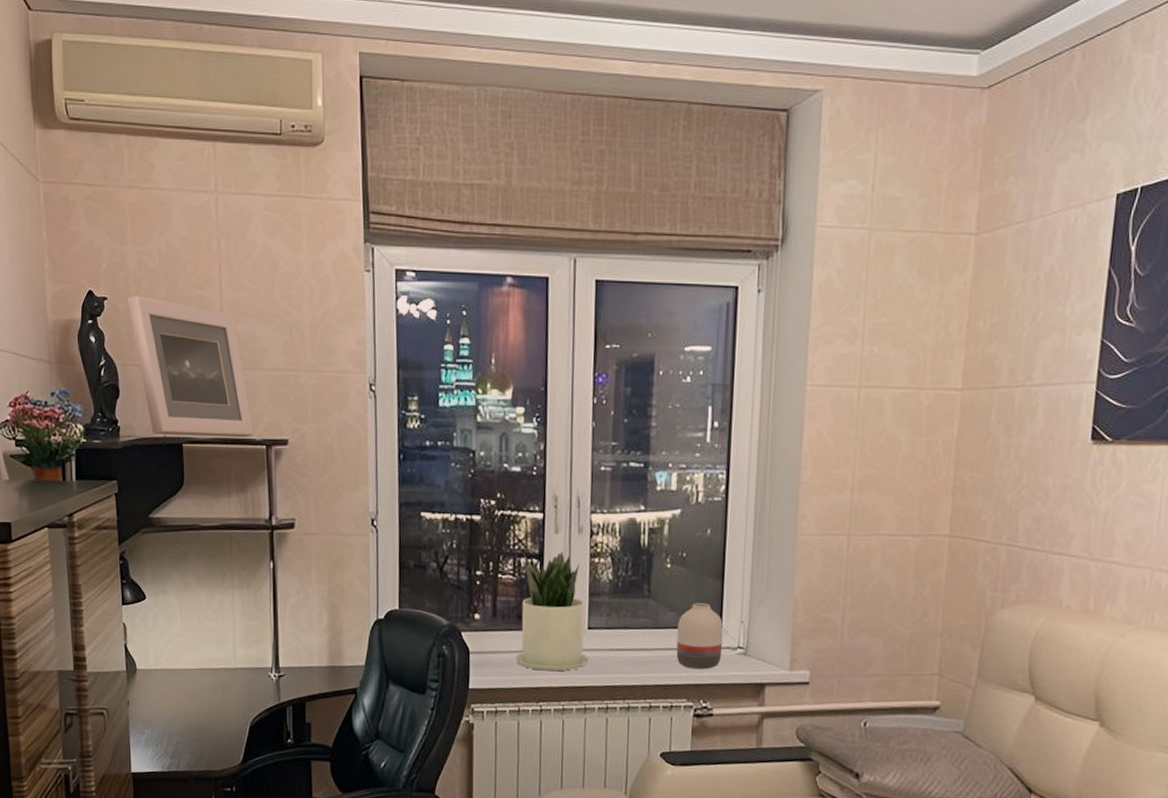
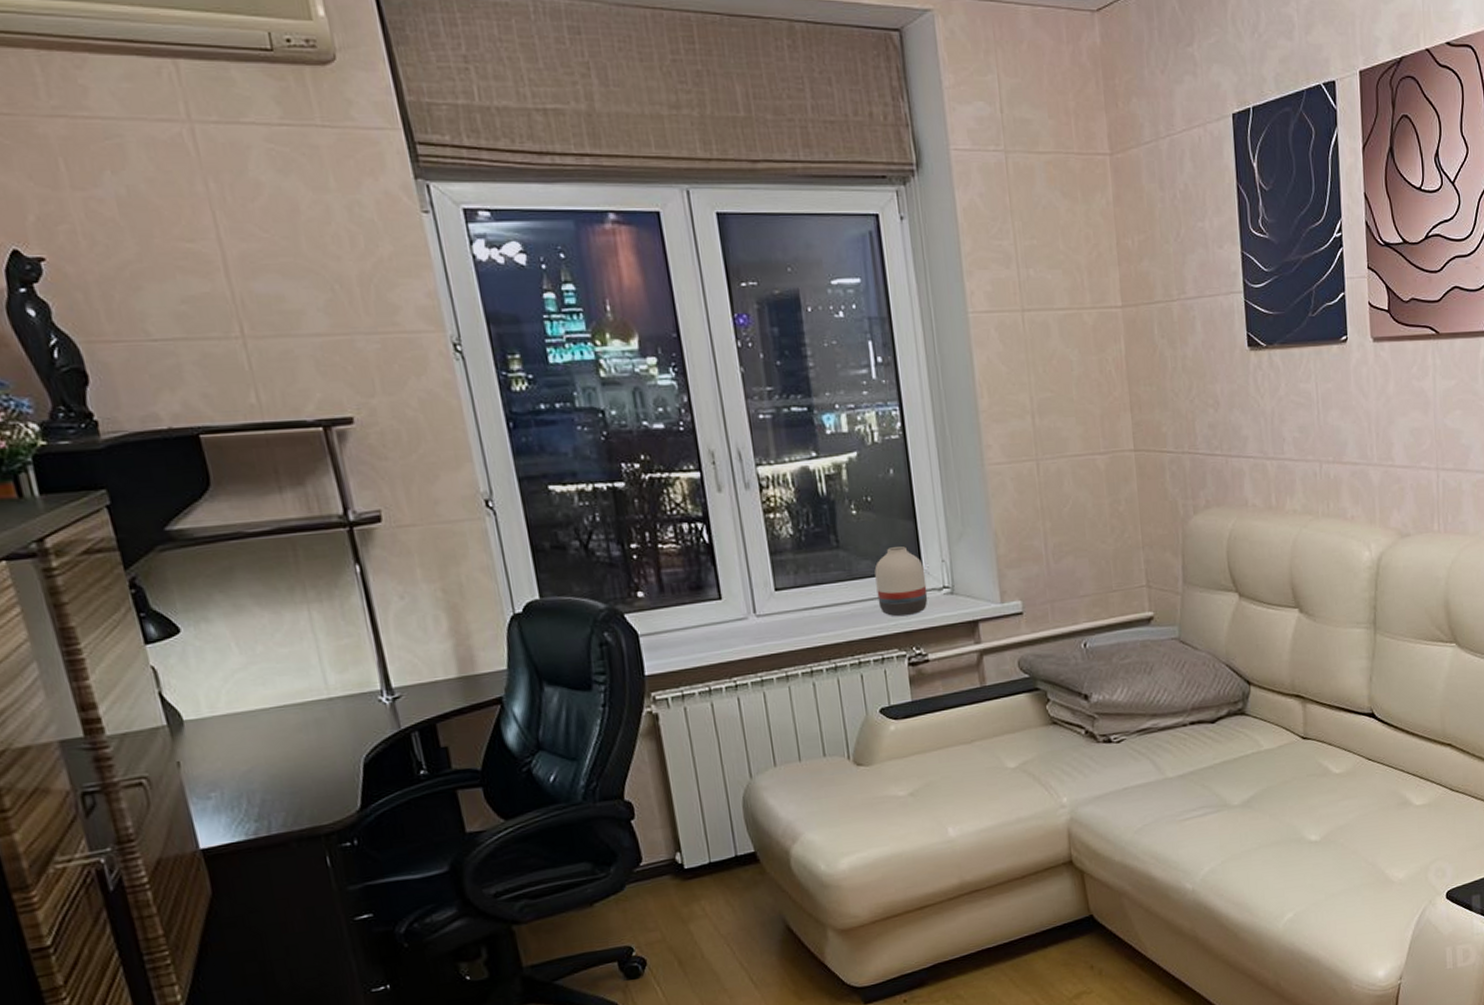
picture frame: present [128,296,254,437] -> none [77,254,304,426]
planter: present [514,551,590,672] -> none [684,511,784,644]

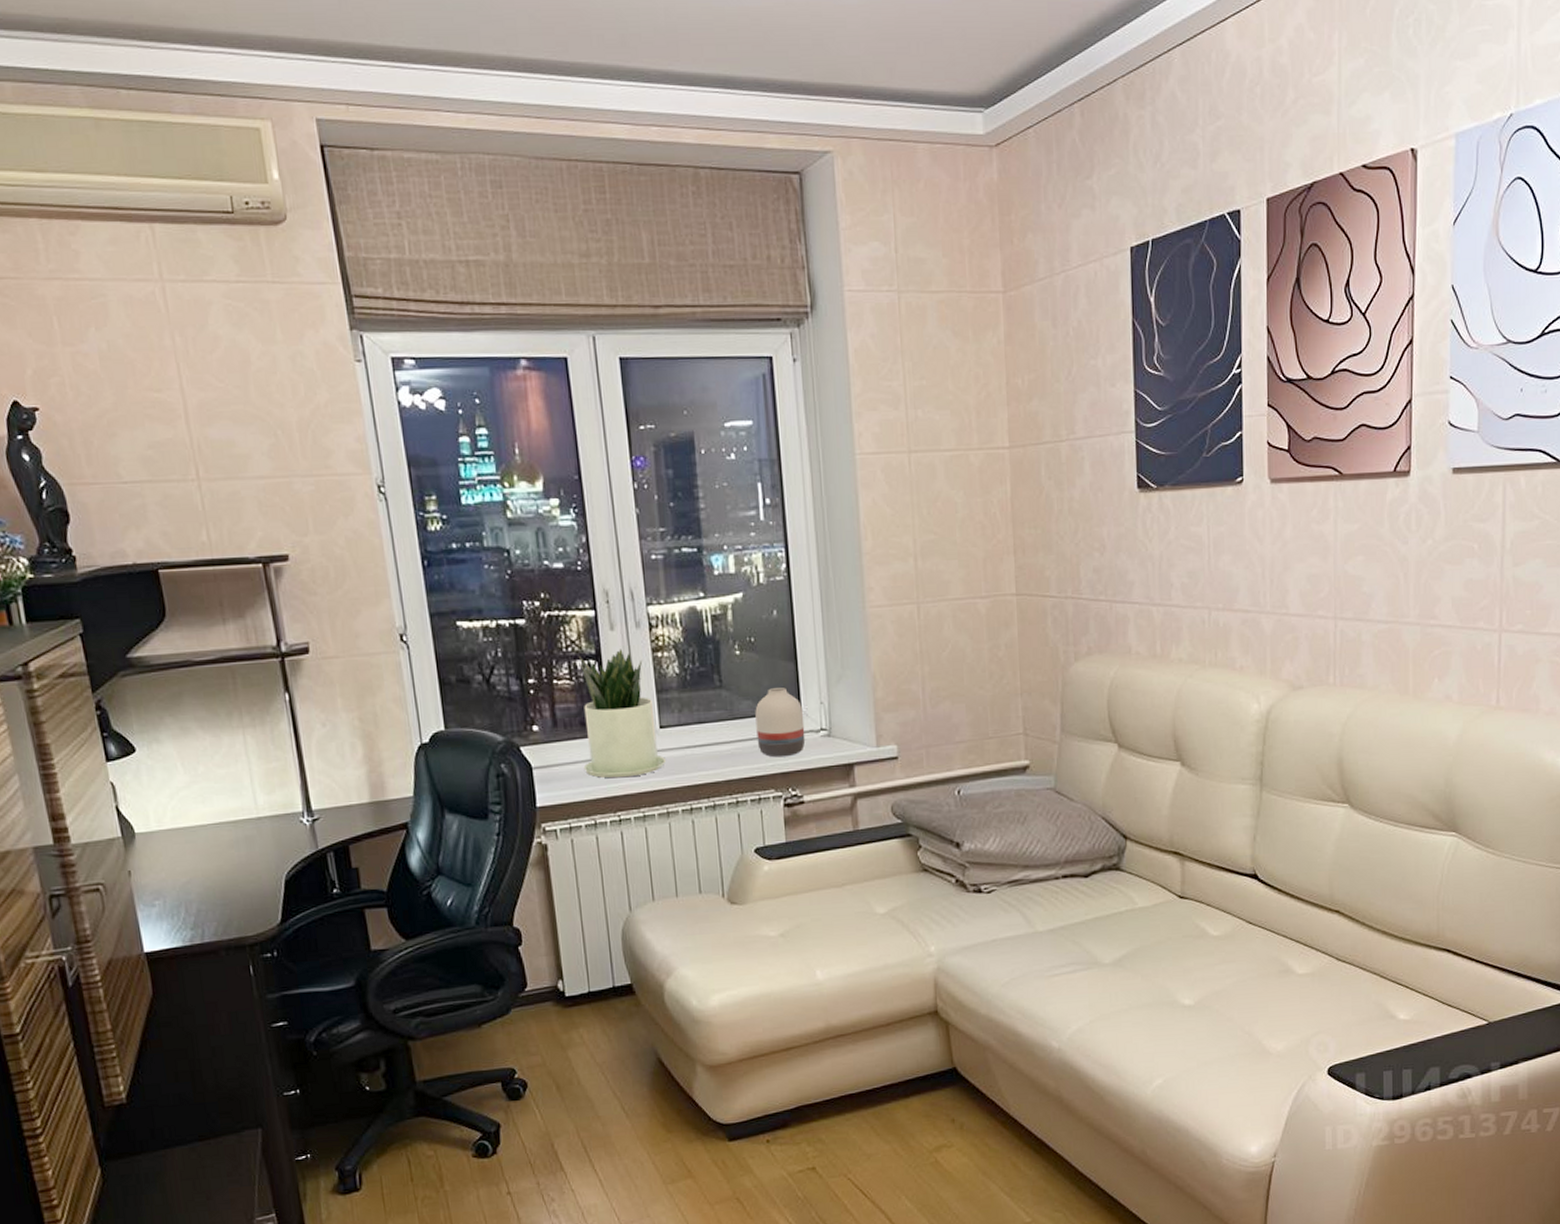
planter: none [684,511,784,644] -> present [578,649,667,779]

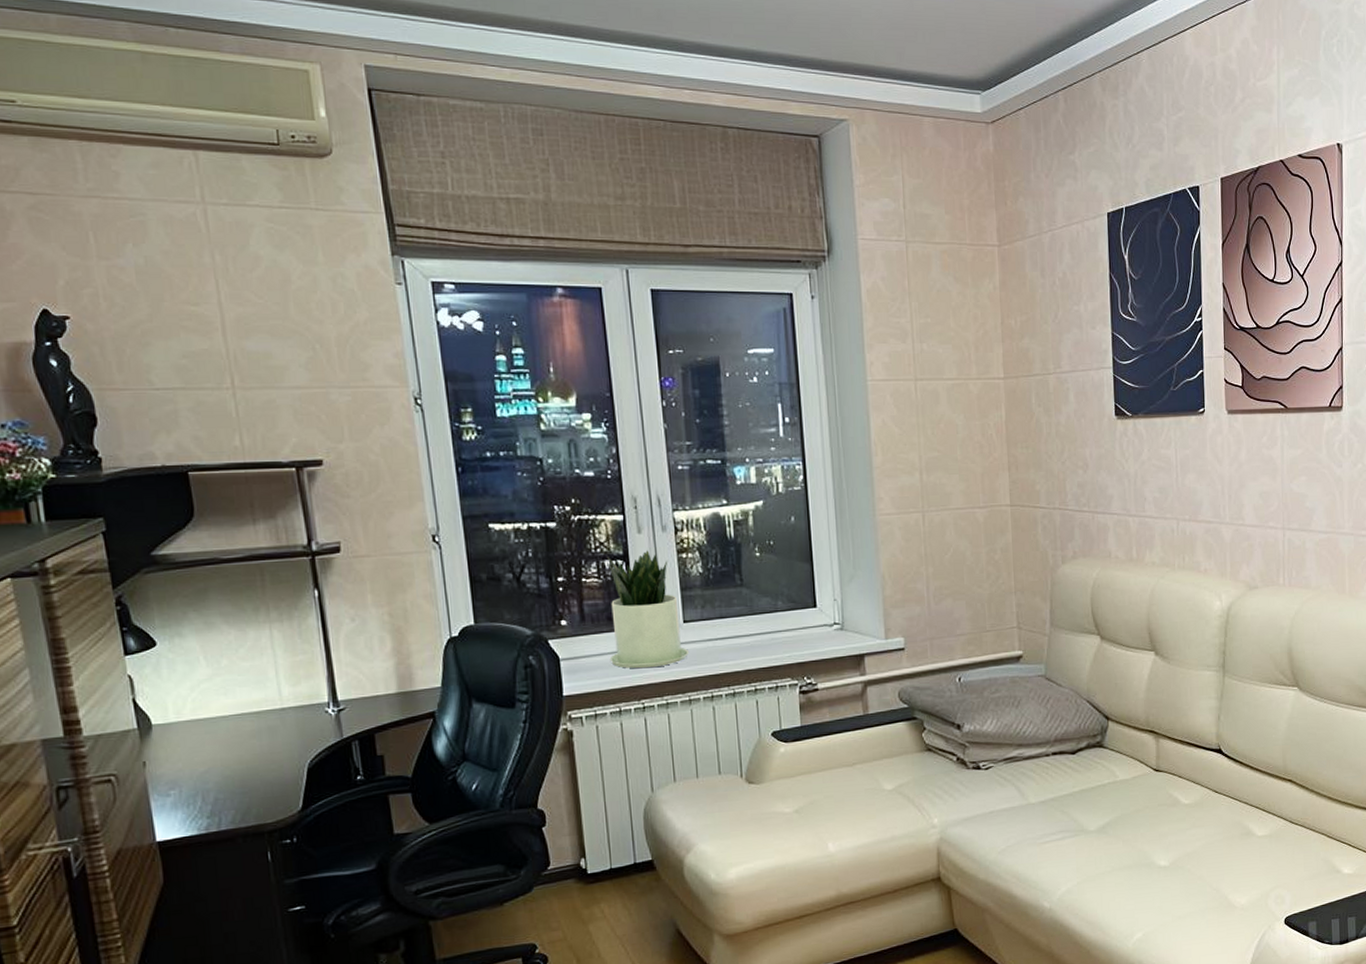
vase: present [755,688,806,758] -> none [773,586,820,649]

